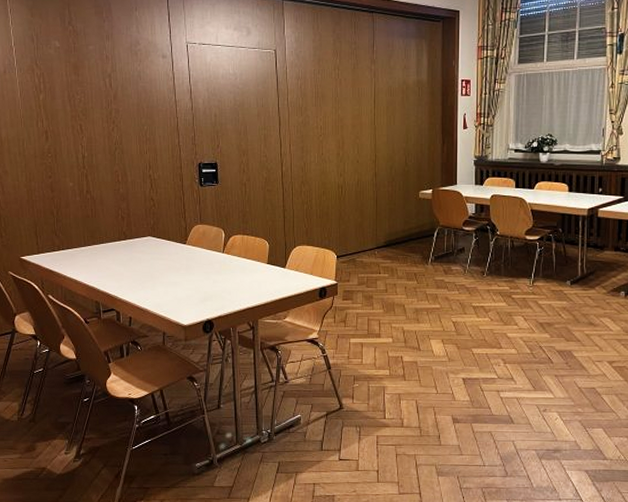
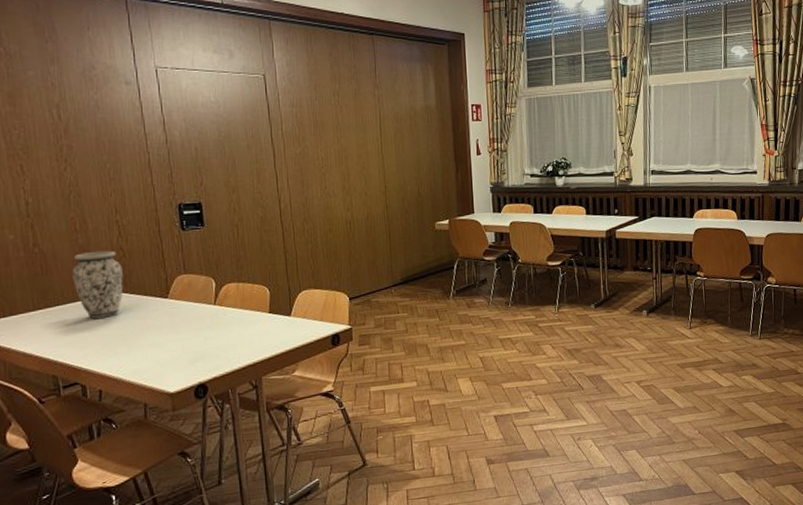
vase: none [114,200,152,257] -> present [72,250,123,319]

